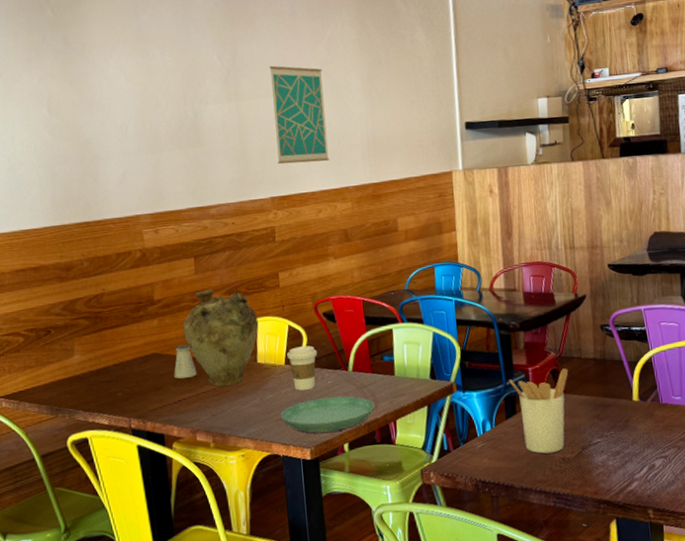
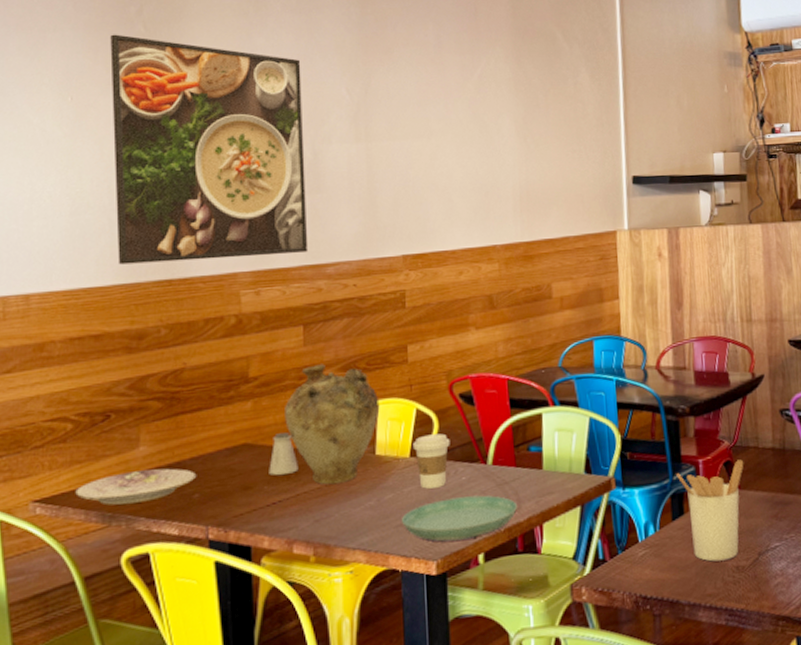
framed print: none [26,19,195,211] -> present [110,34,309,265]
plate: none [29,372,119,401] -> present [75,468,197,506]
wall art: present [269,65,329,165] -> none [408,103,474,217]

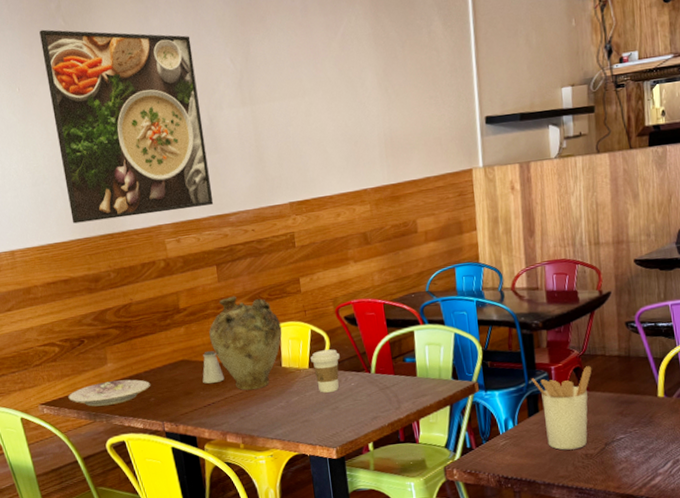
saucer: present [401,495,517,542] -> none [306,397,397,434]

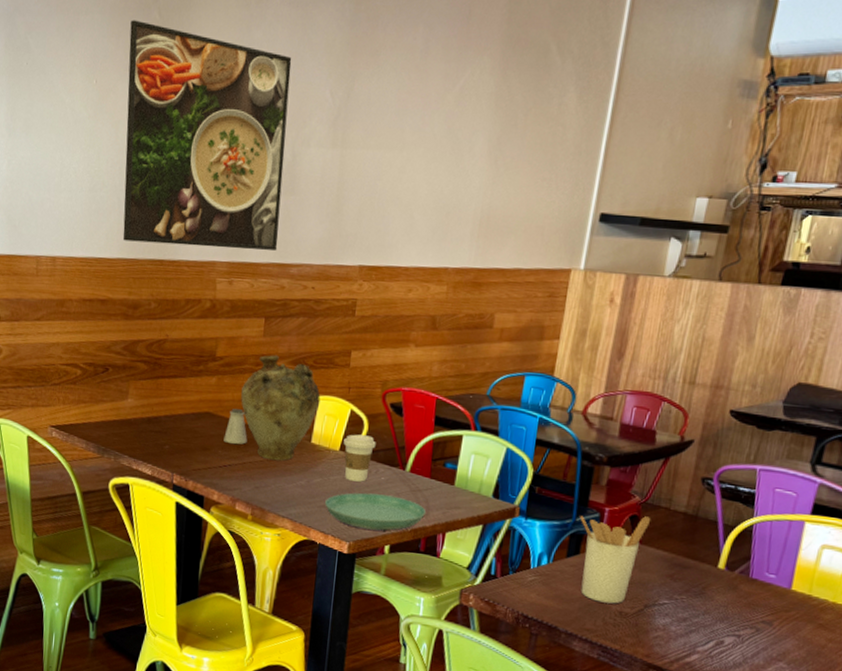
plate: present [68,379,151,407] -> none [80,417,169,444]
saucer: none [306,397,397,434] -> present [324,492,426,531]

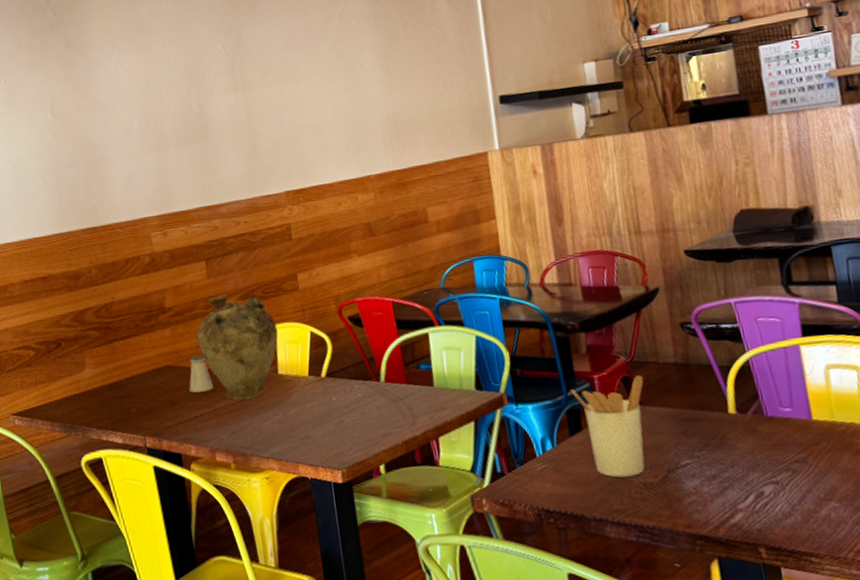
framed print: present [122,20,292,250] -> none [28,22,203,217]
saucer: present [324,492,426,531] -> none [306,410,412,453]
coffee cup: present [343,434,376,482] -> none [310,354,344,405]

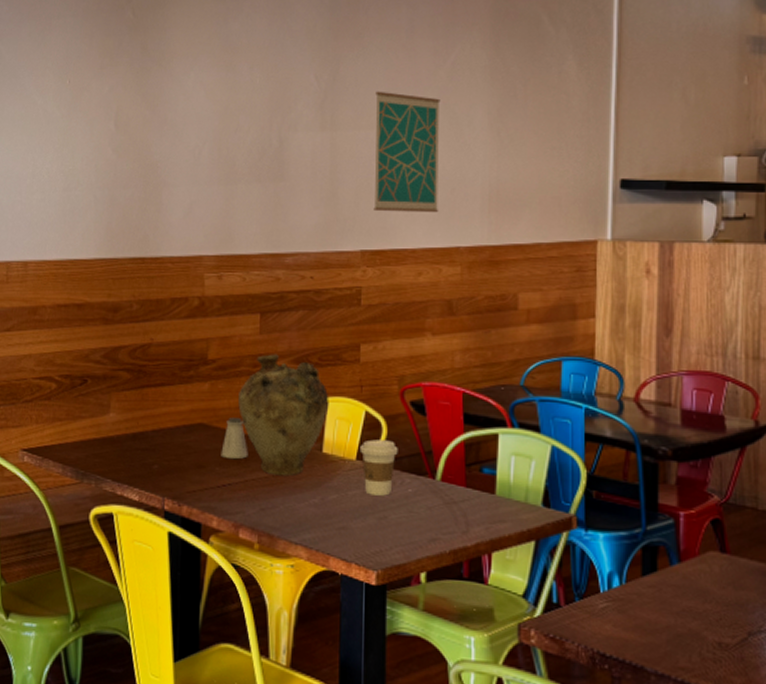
wall art: none [276,48,347,156] -> present [373,91,441,213]
coffee cup: none [310,354,344,405] -> present [360,439,398,496]
utensil holder: present [570,375,645,478] -> none [651,520,737,633]

